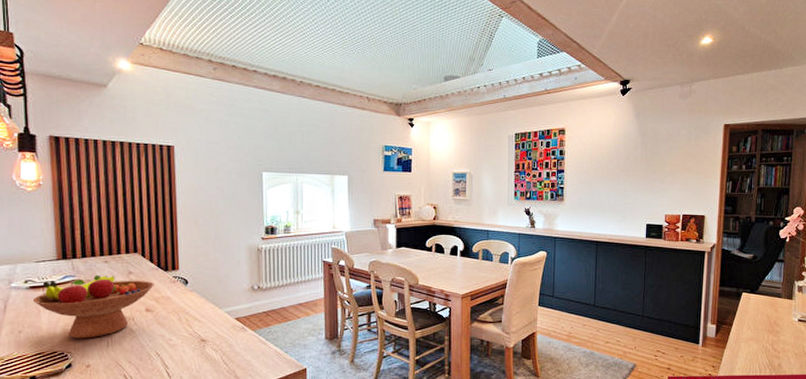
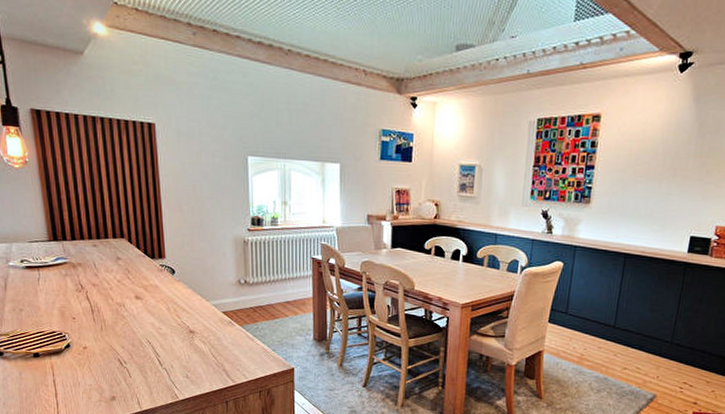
fruit bowl: present [32,275,154,339] -> none [29,258,142,322]

